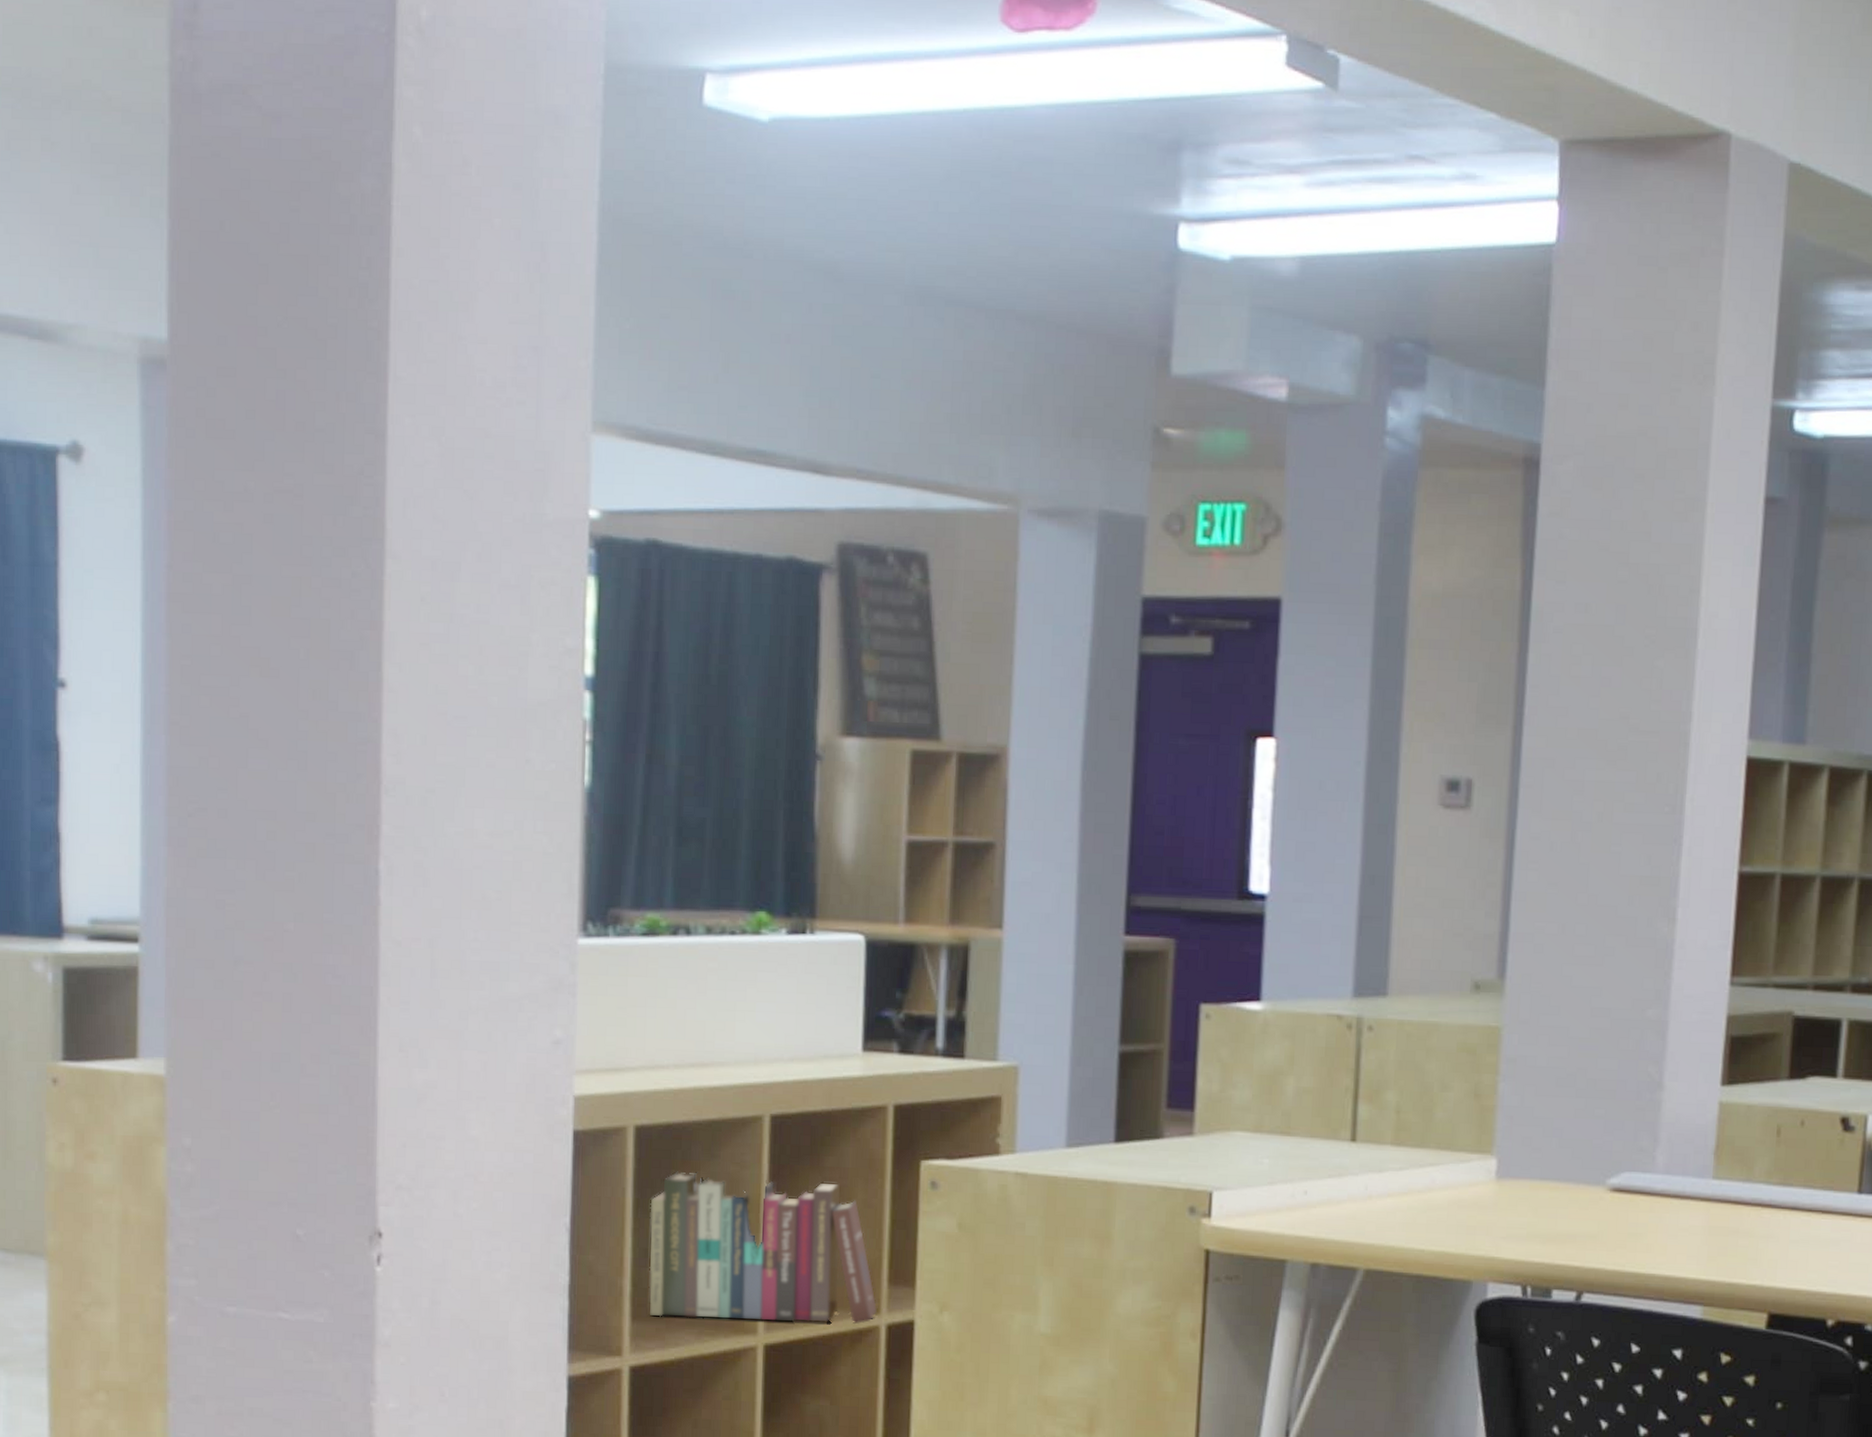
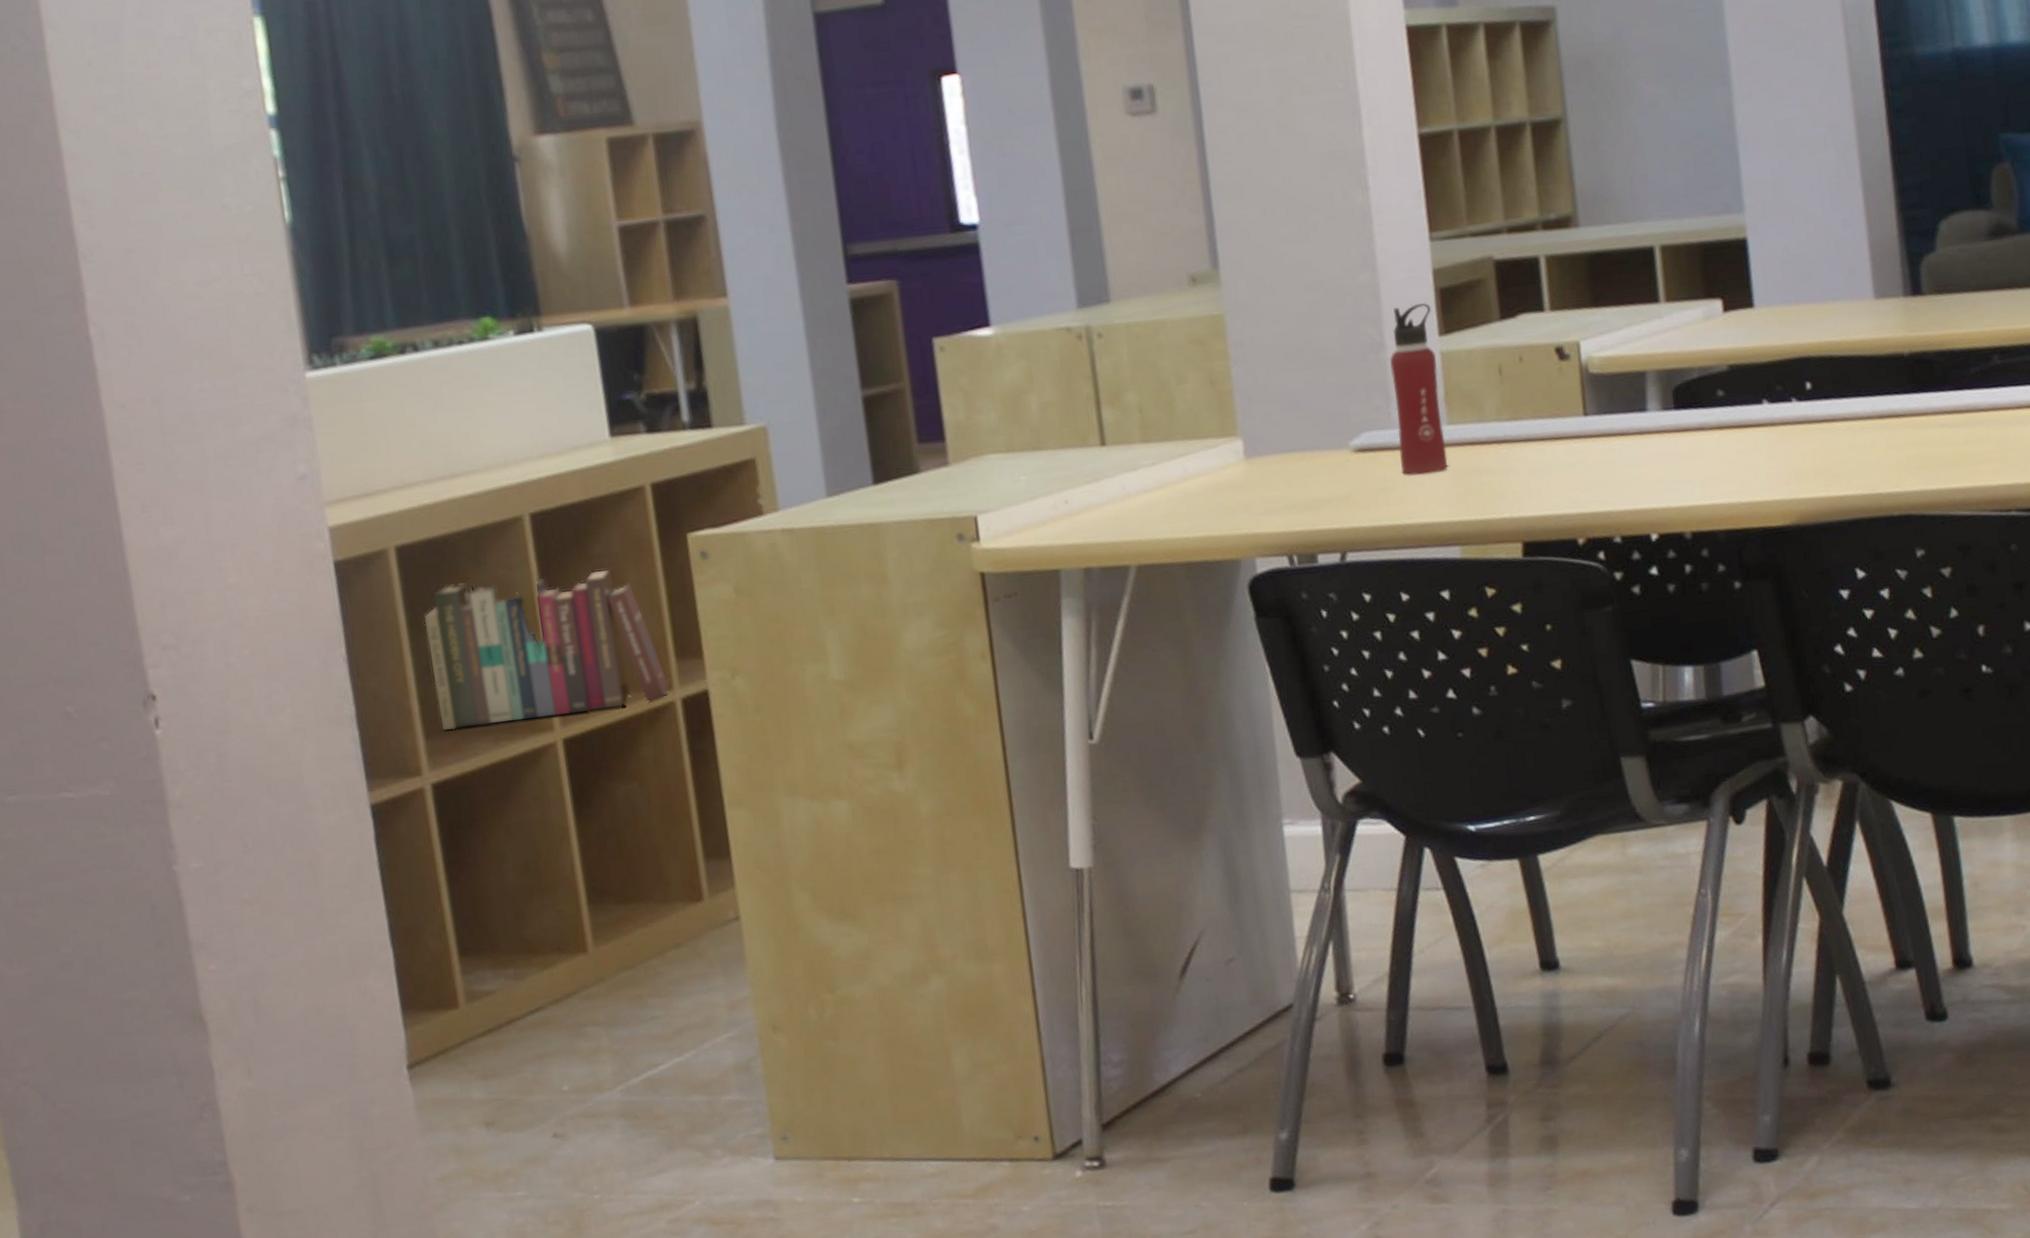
water bottle: none [1655,1047,1718,1228] -> present [1390,302,1448,477]

